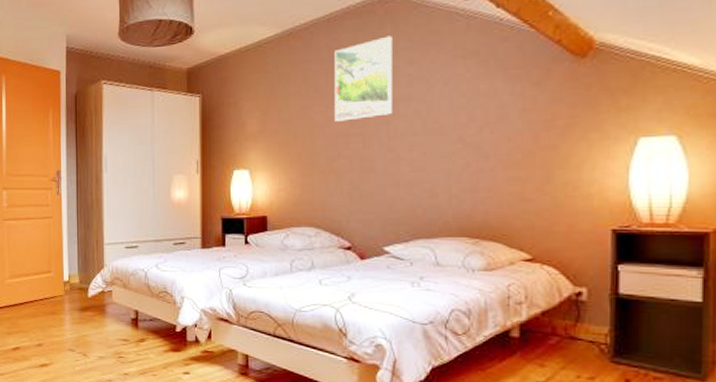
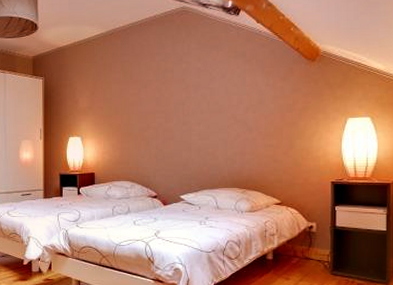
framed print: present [334,35,392,122] -> none [145,39,186,102]

